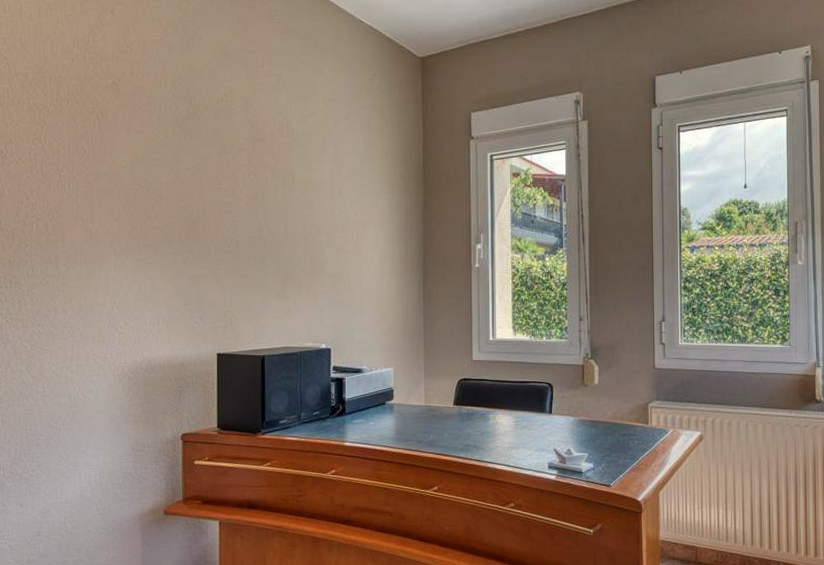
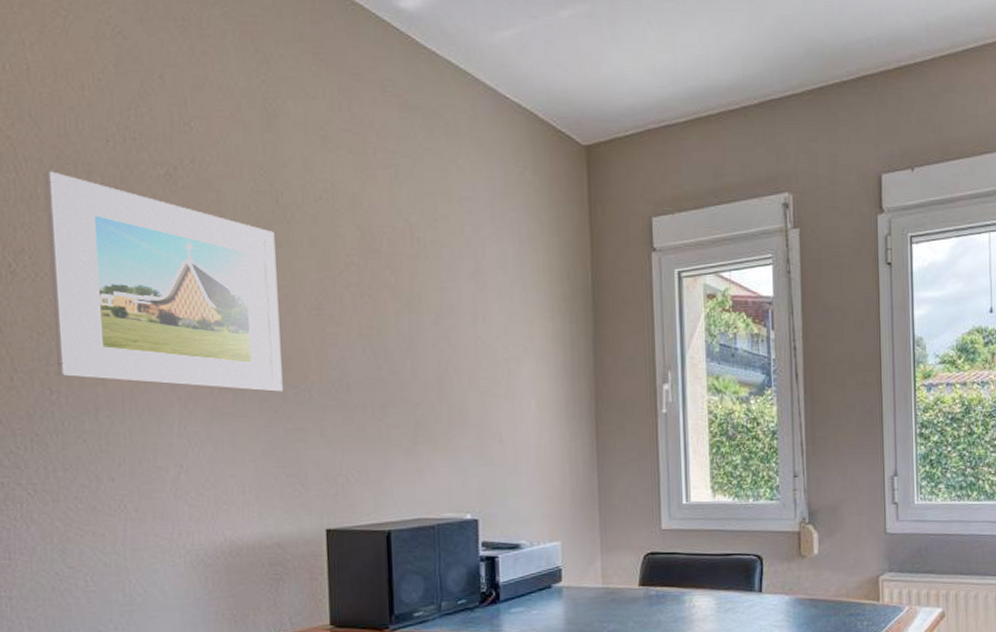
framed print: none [28,83,190,247] -> present [44,171,283,392]

